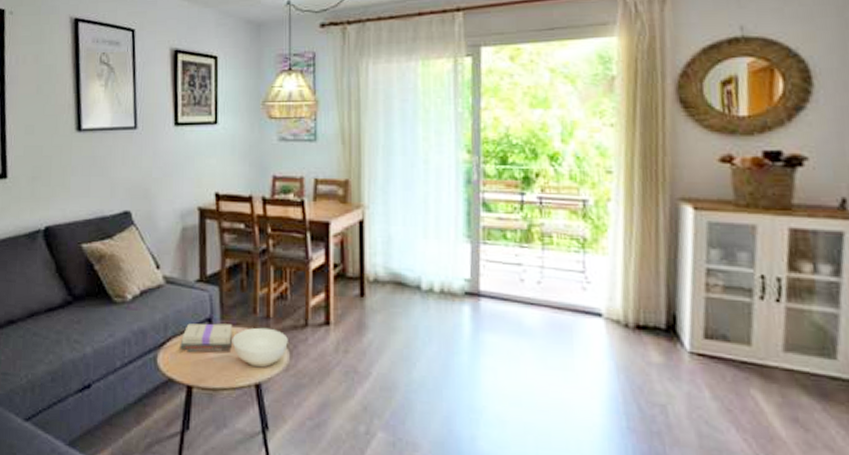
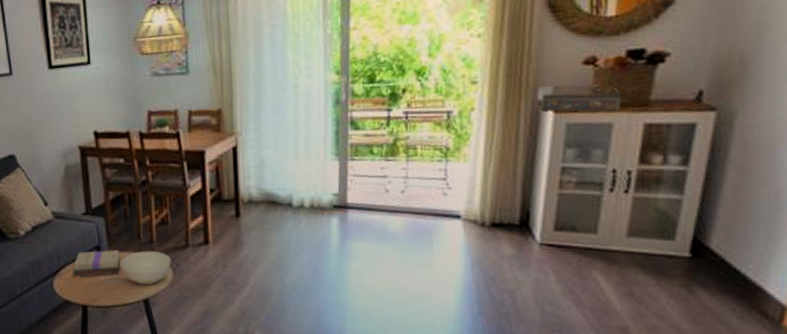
decorative box: none [675,180,764,213] -> present [537,85,622,113]

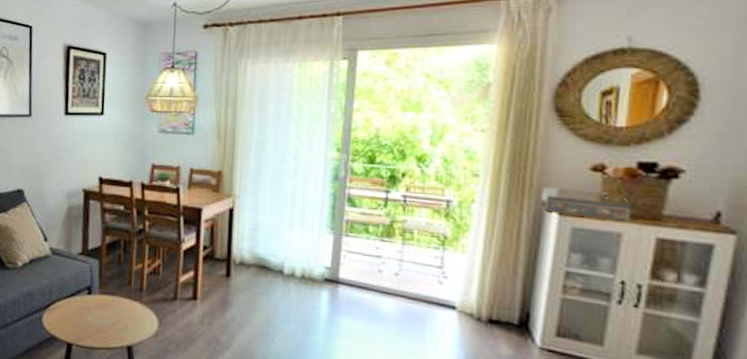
books: present [73,250,121,278] -> none [62,290,110,319]
bowl: present [119,250,171,286] -> none [108,297,158,333]

